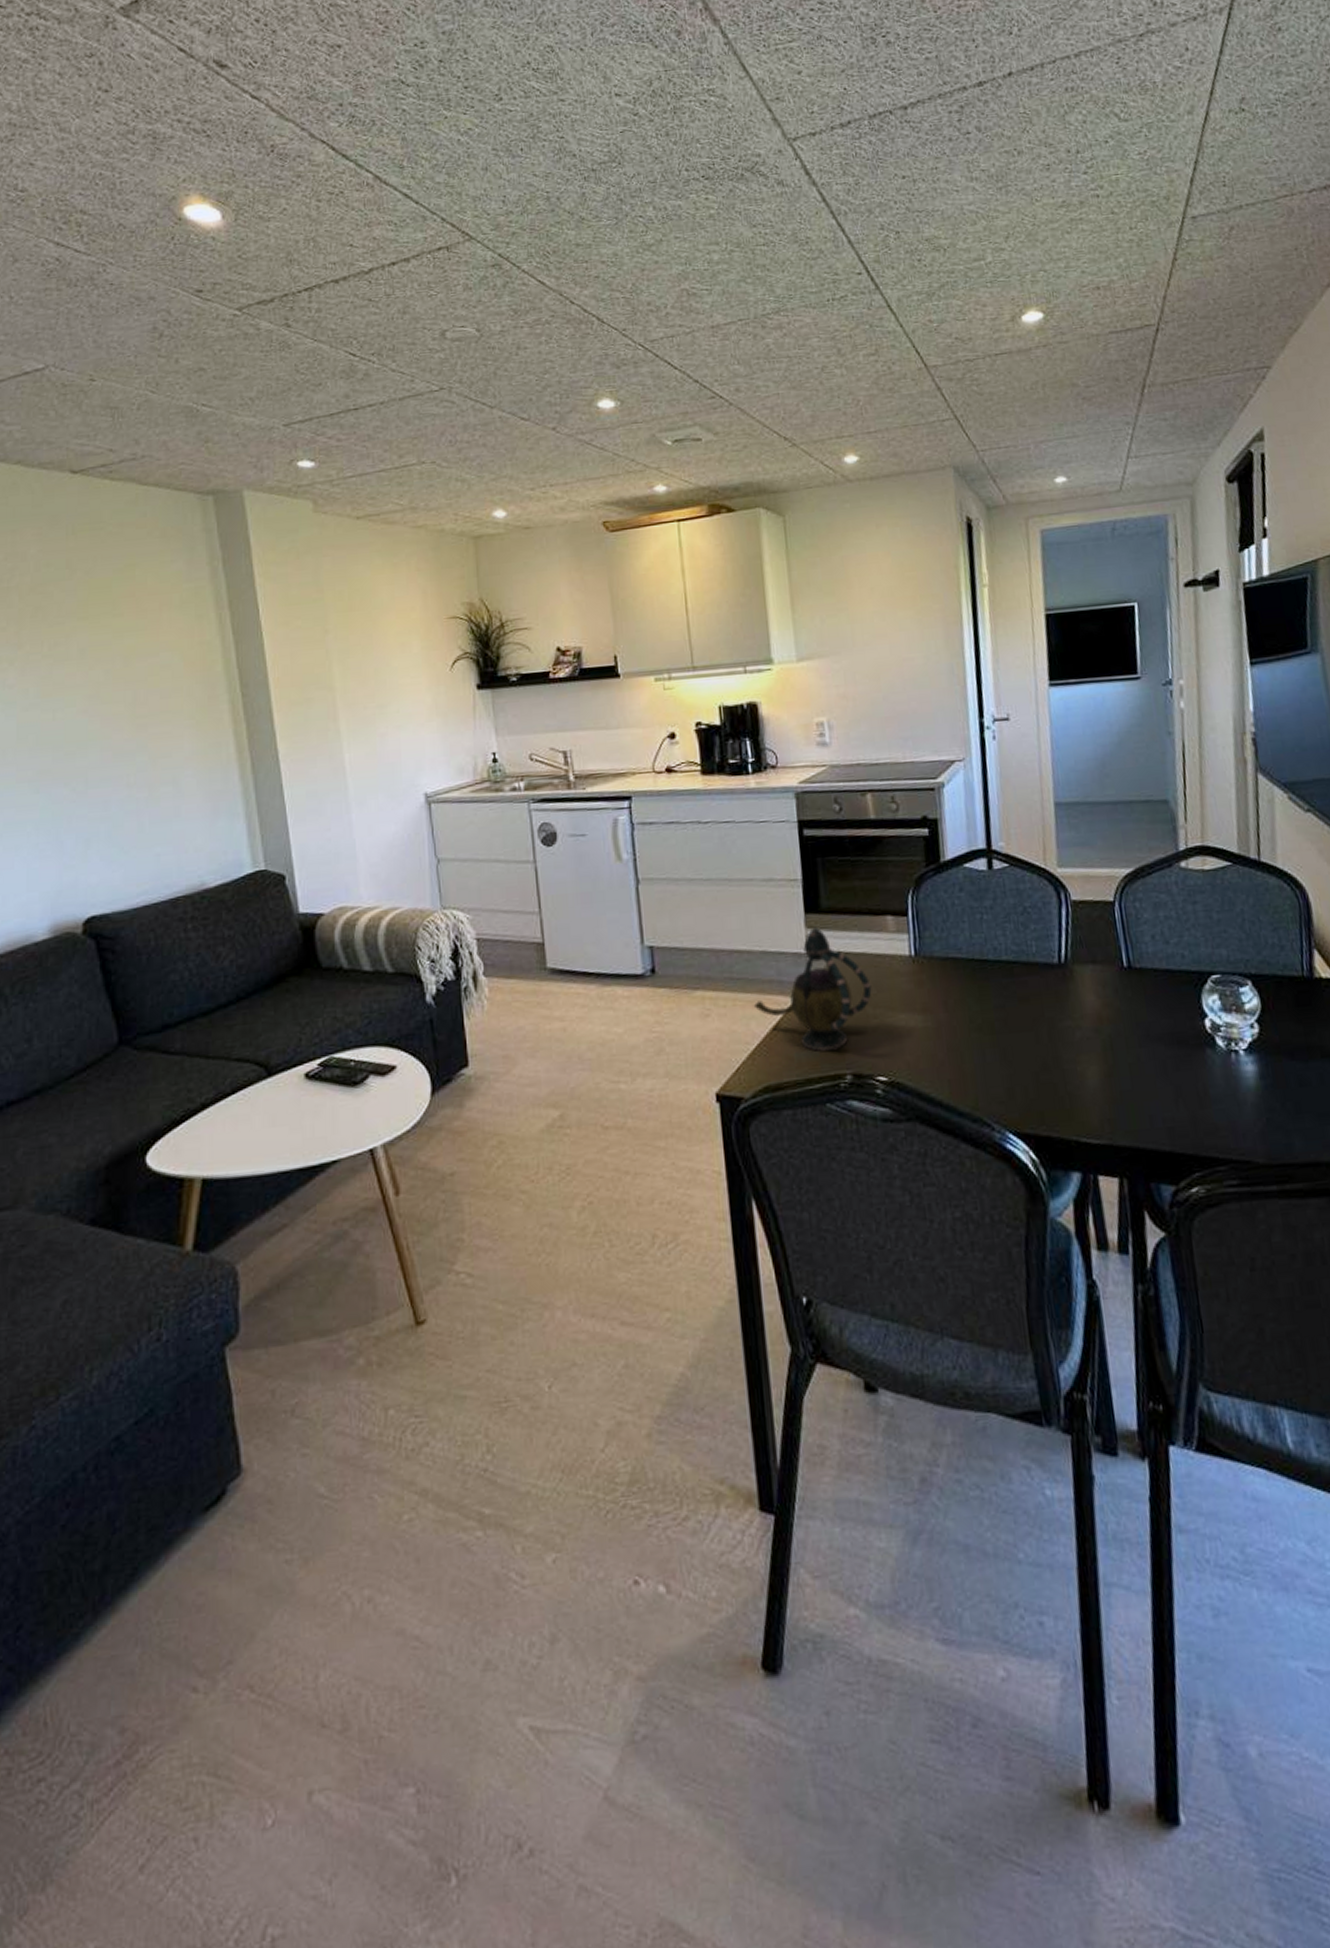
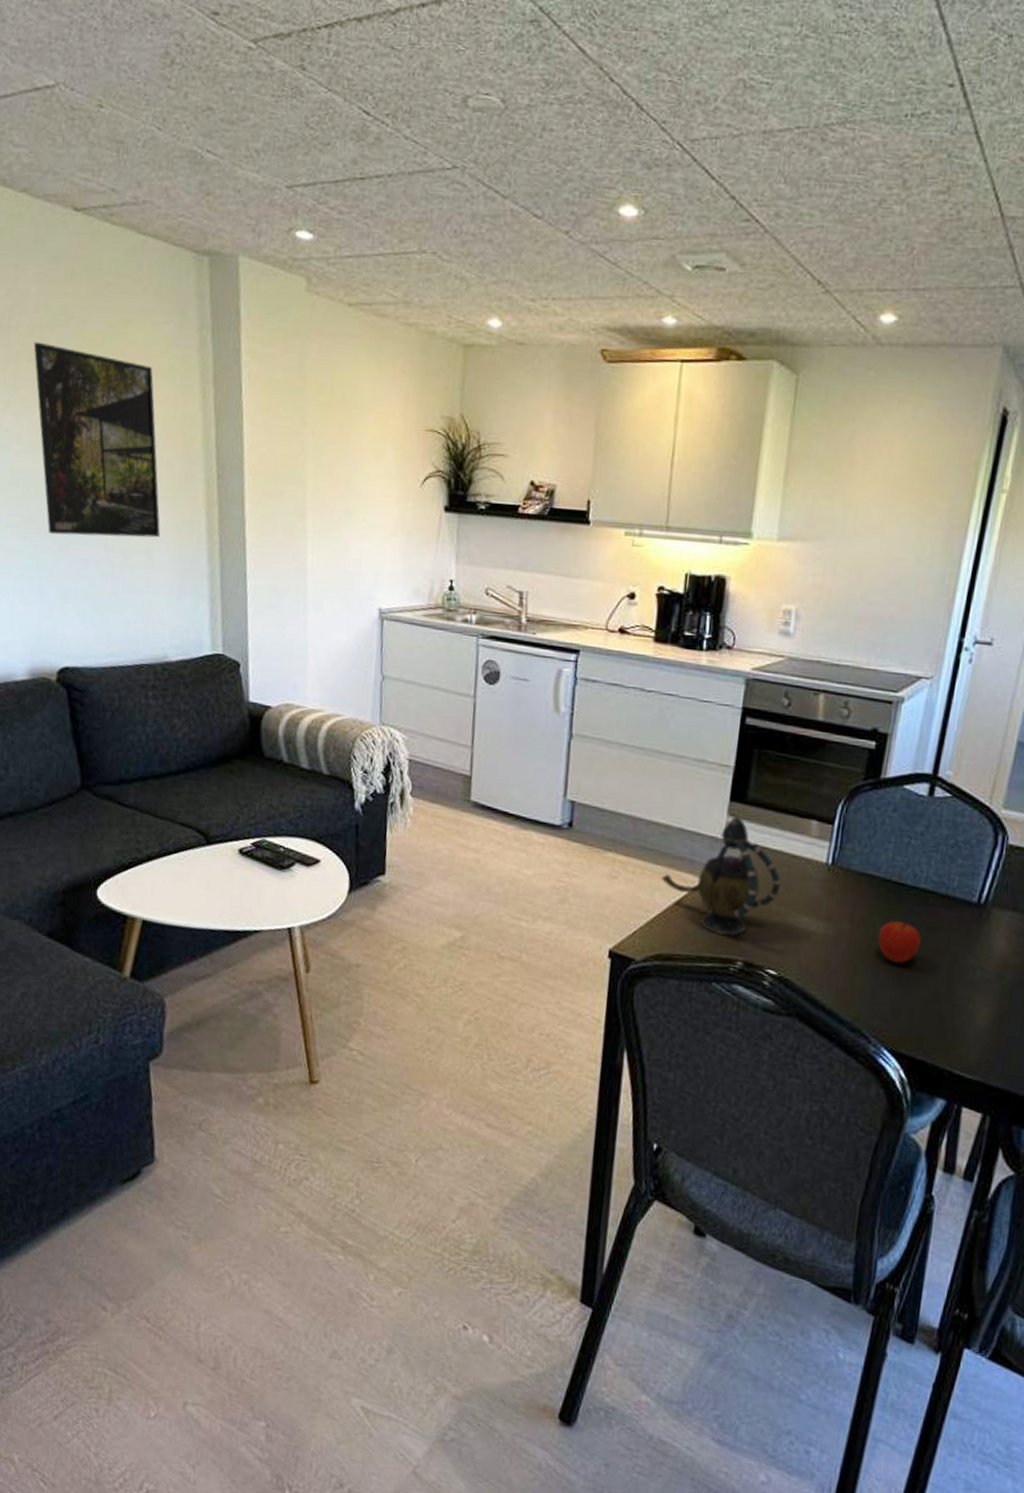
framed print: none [36,597,186,782] -> present [33,341,160,538]
fruit: none [974,997,1017,1041] -> present [877,921,921,964]

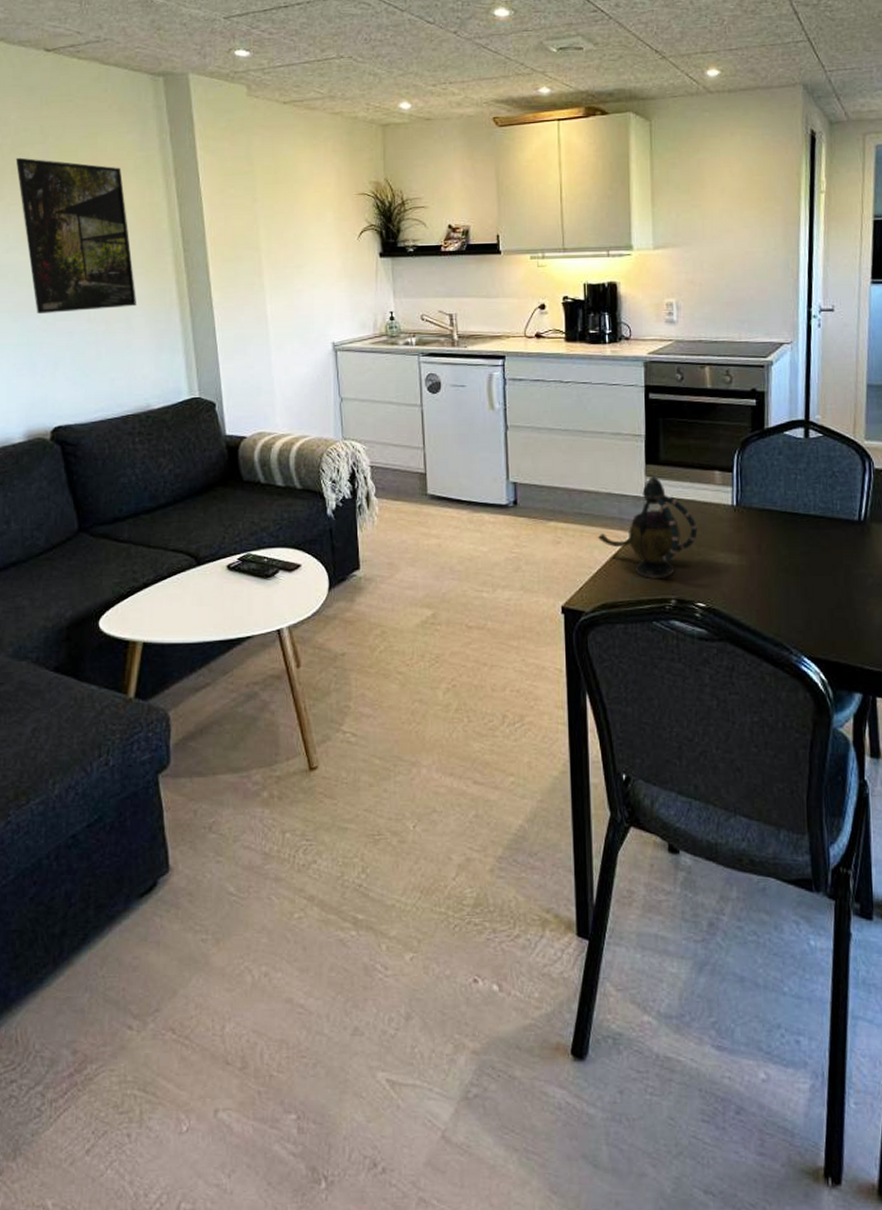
fruit: present [877,921,921,964] -> none [783,545,819,581]

